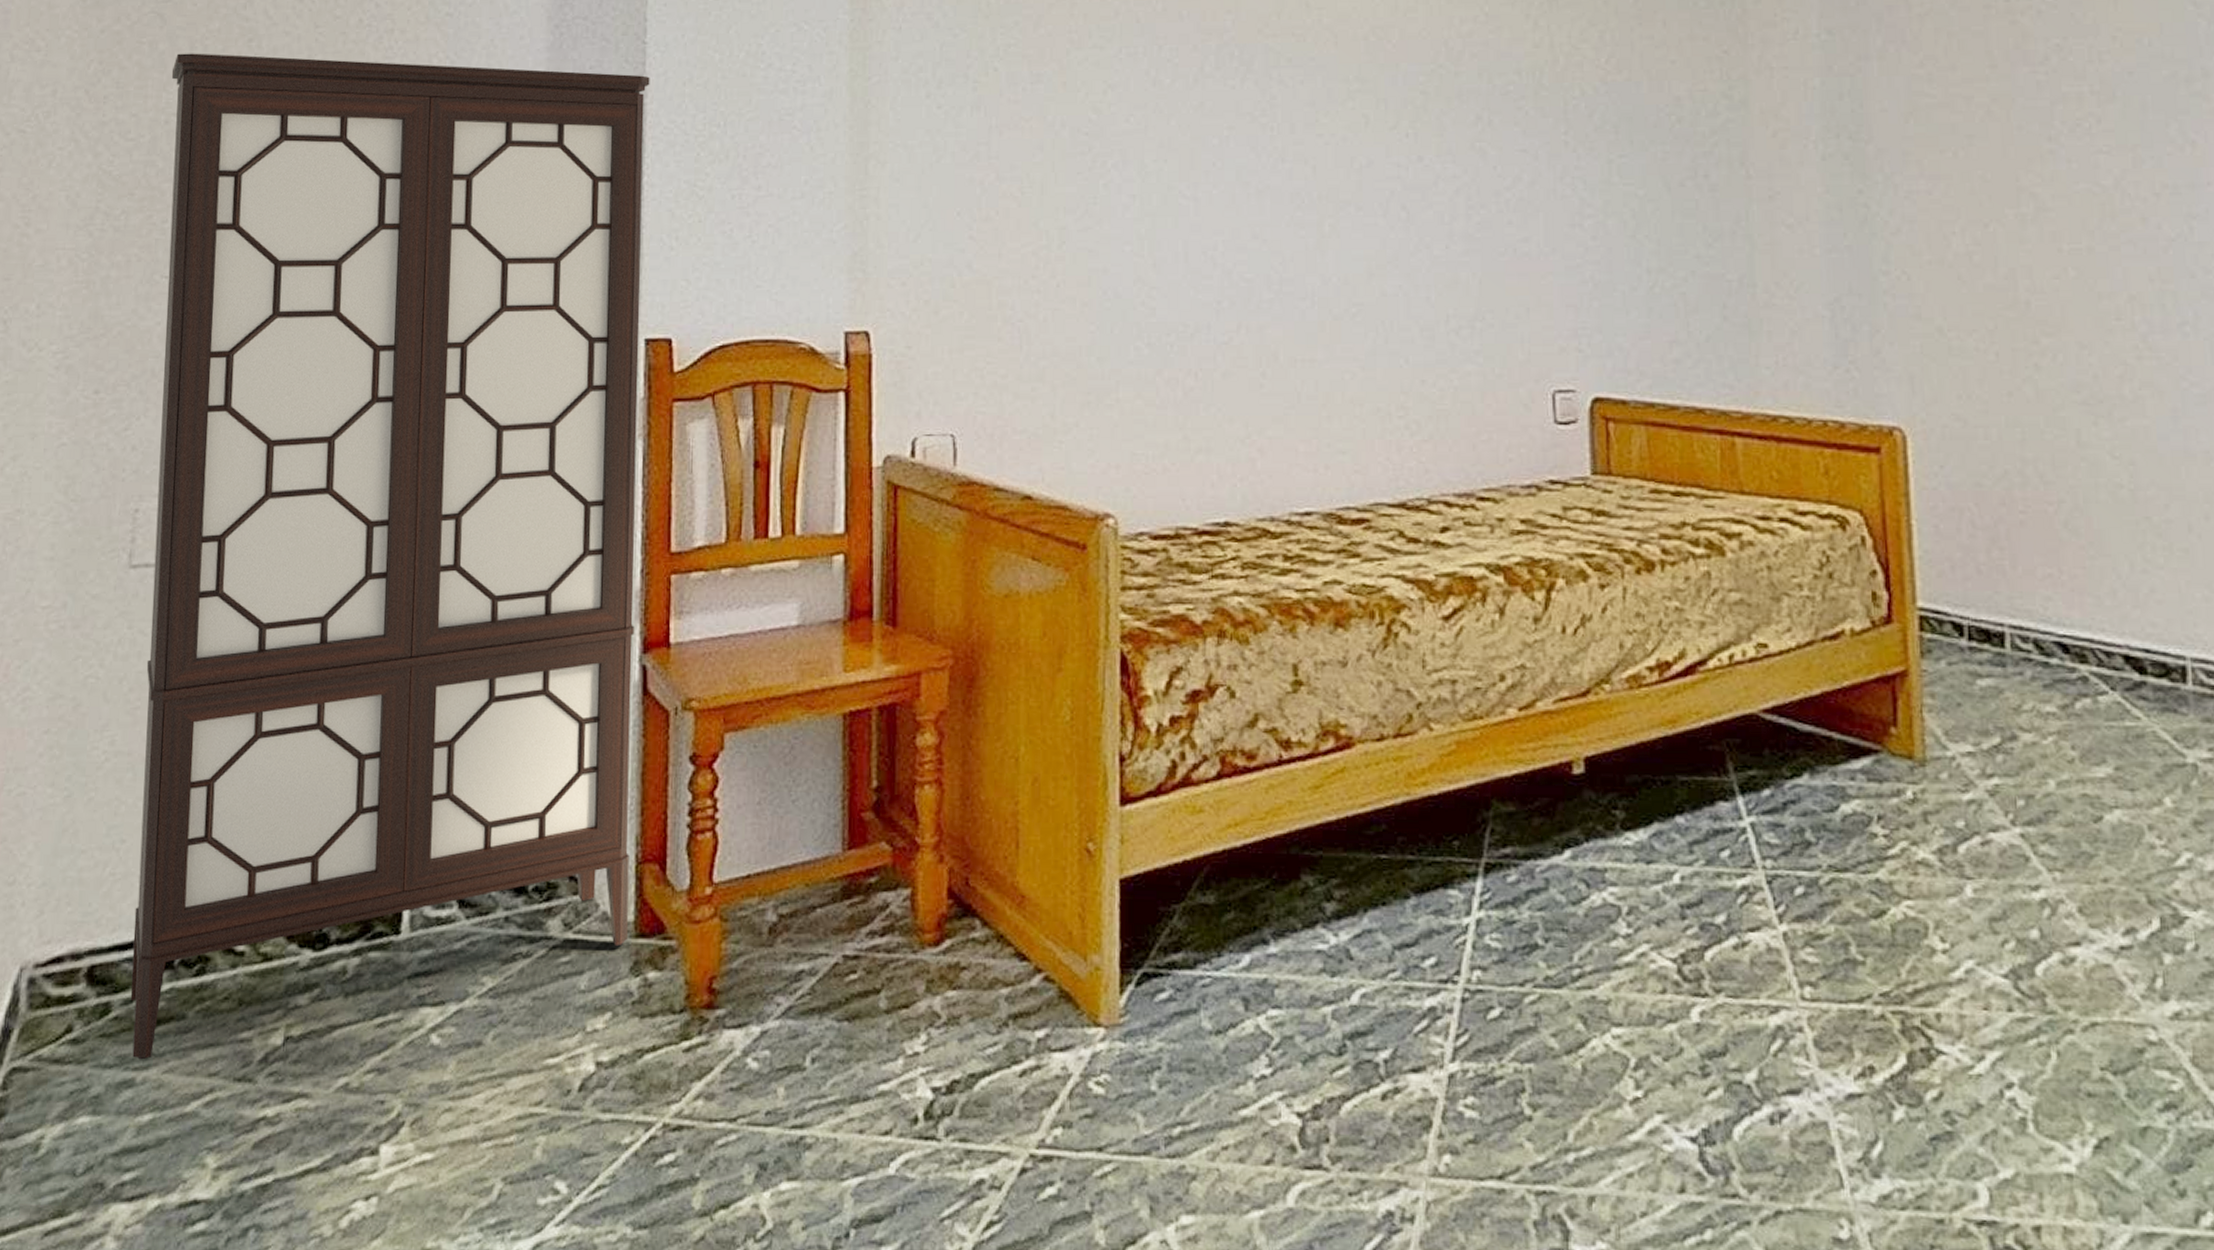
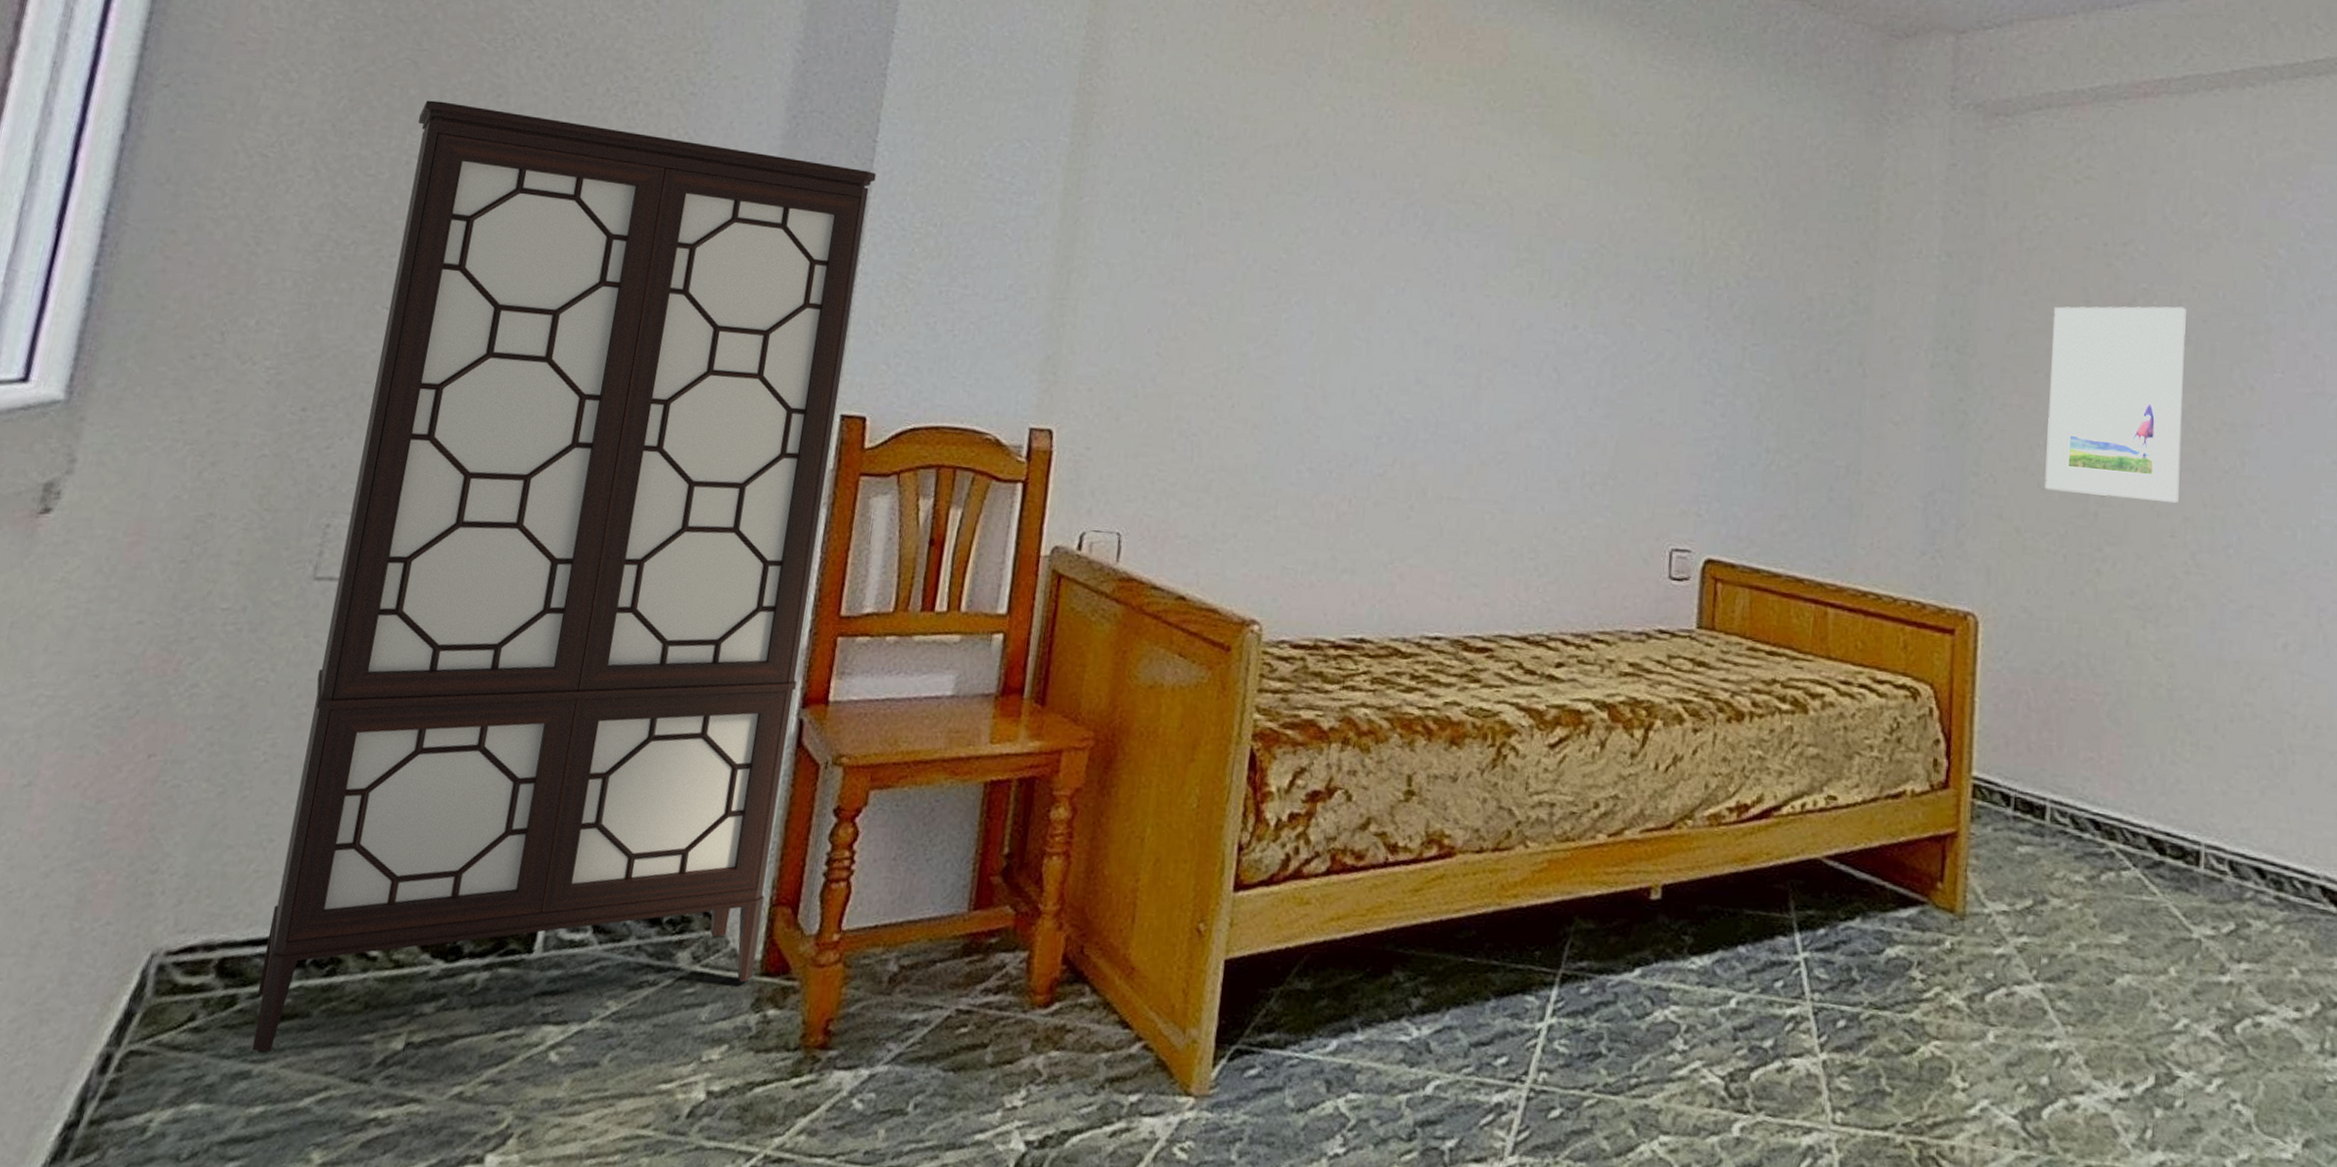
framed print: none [1955,60,2121,282] -> present [2044,306,2186,503]

